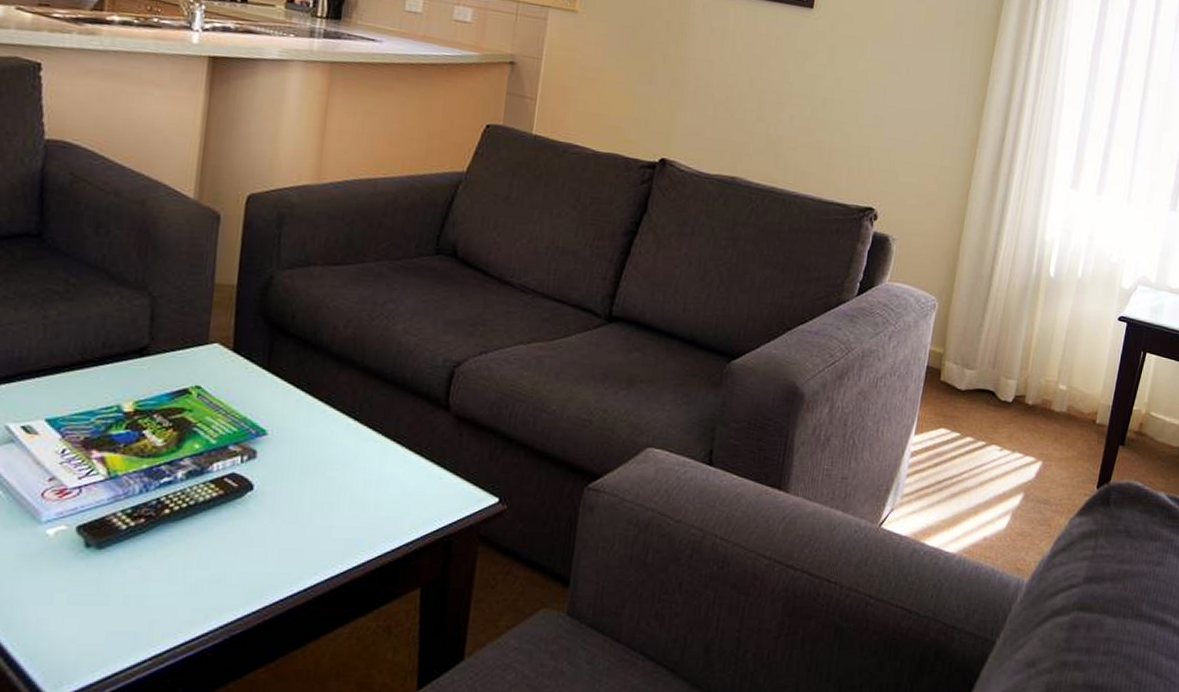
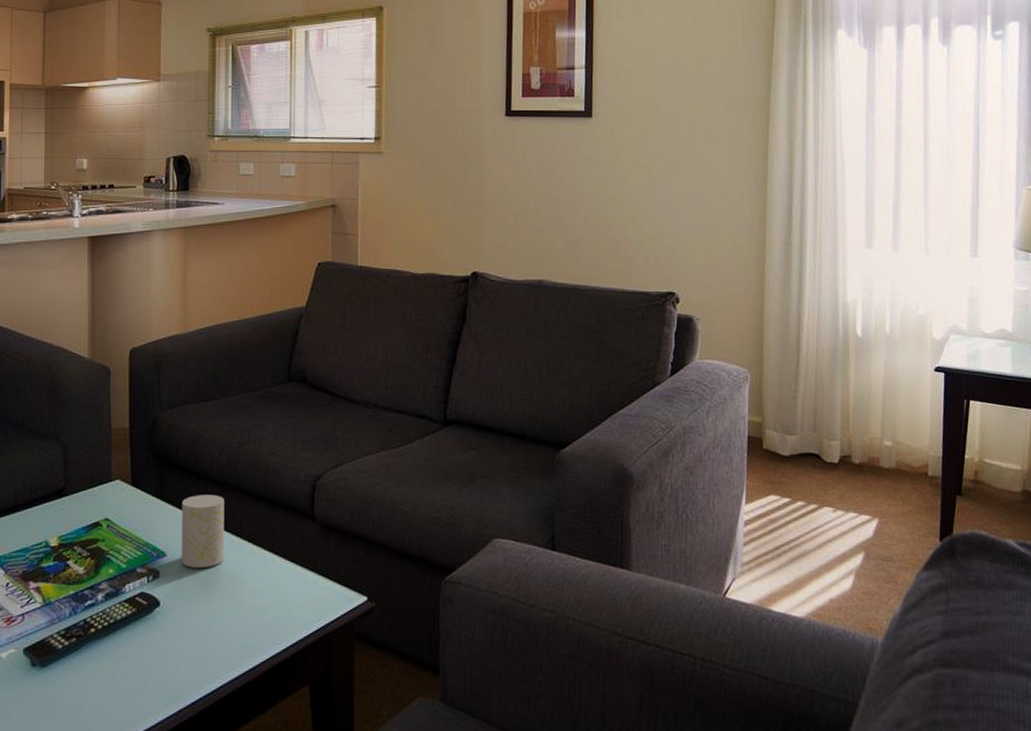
cup: none [284,369,345,452] -> present [181,494,225,568]

